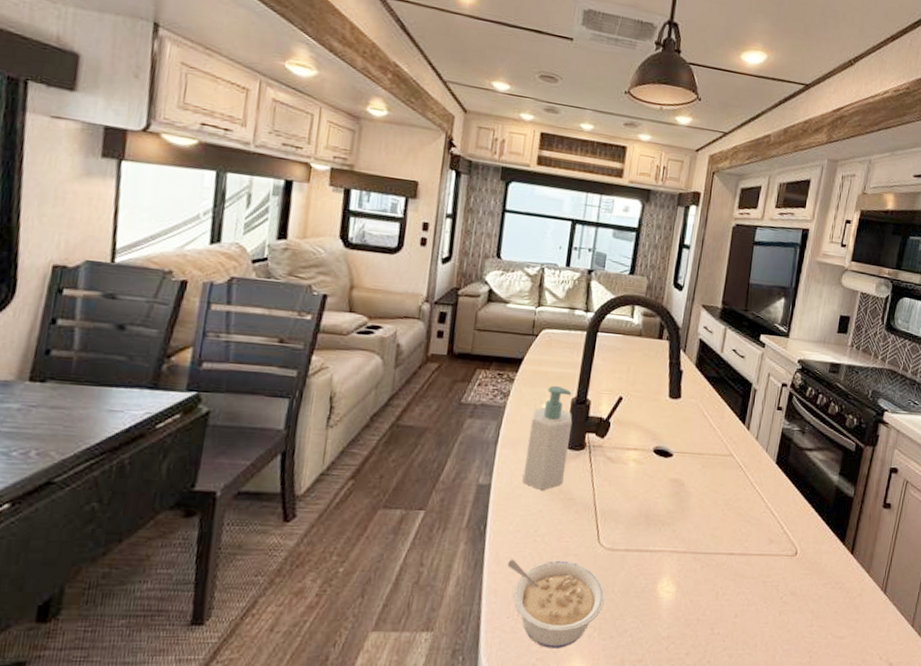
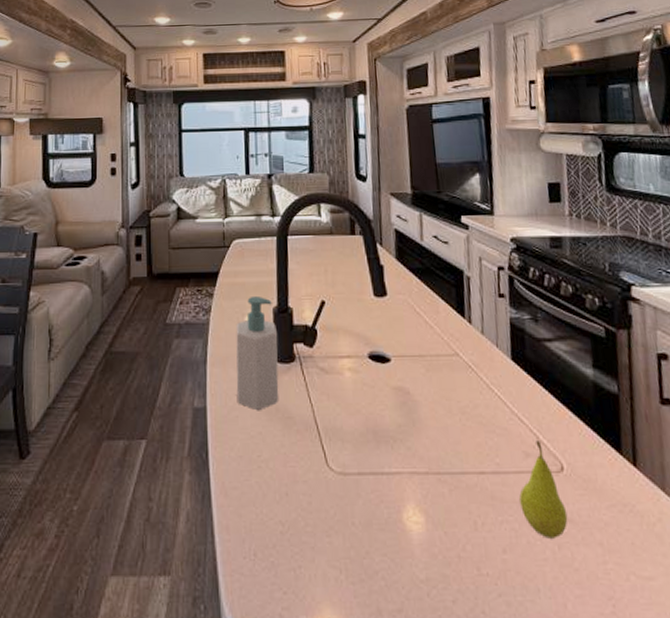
legume: present [507,559,605,648] -> none [235,489,346,595]
fruit: none [756,529,792,607] -> present [519,439,568,539]

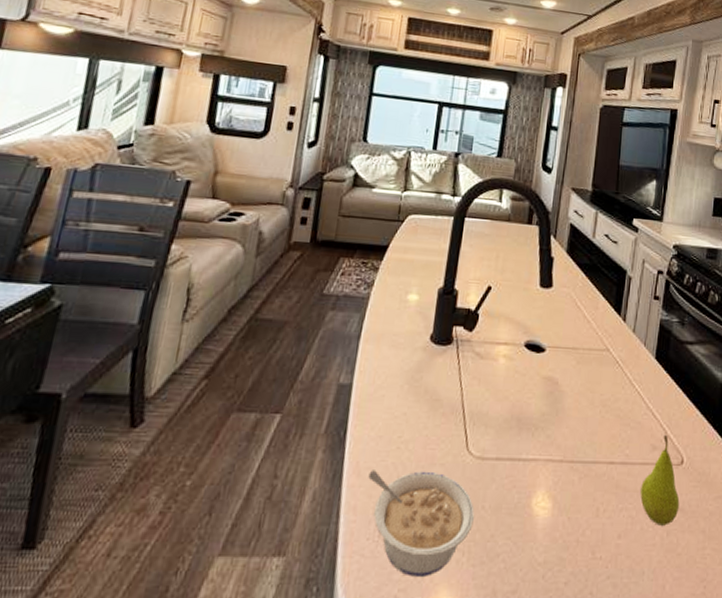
legume: none [235,489,346,595] -> present [368,470,475,577]
soap bottle: present [236,295,279,411] -> none [385,274,439,391]

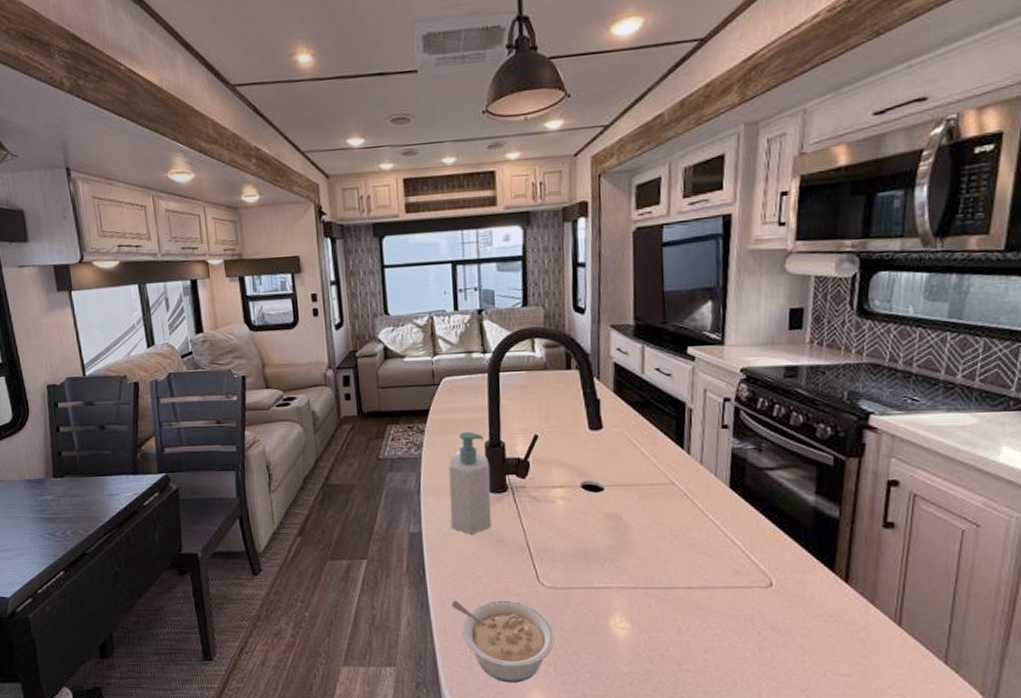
soap bottle: none [385,274,439,391] -> present [448,431,492,535]
fruit: present [640,434,680,526] -> none [725,559,772,642]

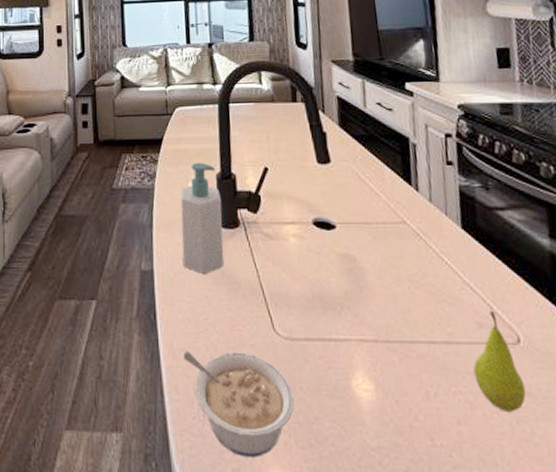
fruit: none [725,559,772,642] -> present [473,310,527,412]

